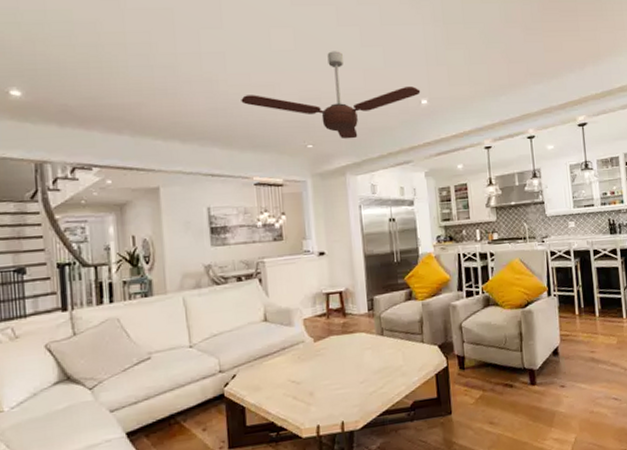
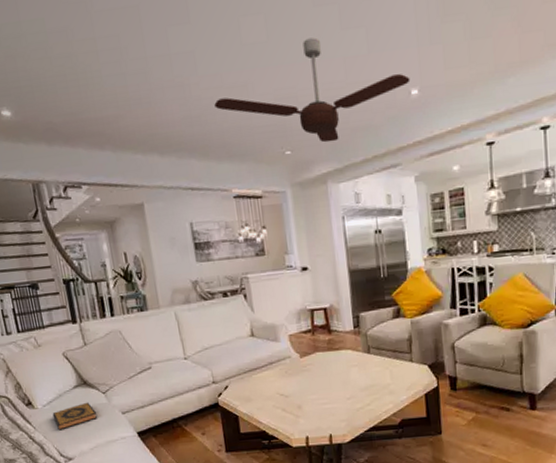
hardback book: none [21,400,78,437] -> present [52,402,97,431]

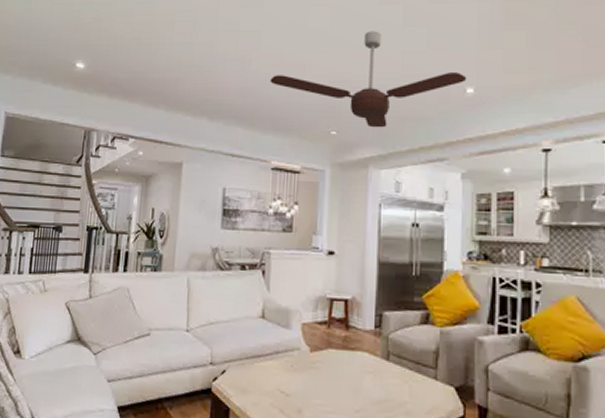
hardback book: present [52,402,97,431] -> none [36,361,81,389]

